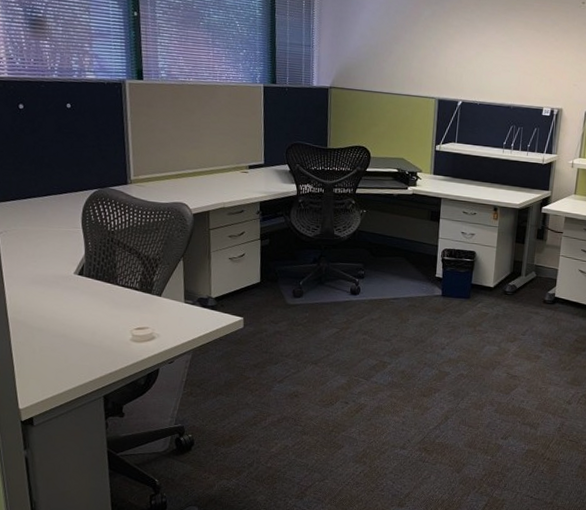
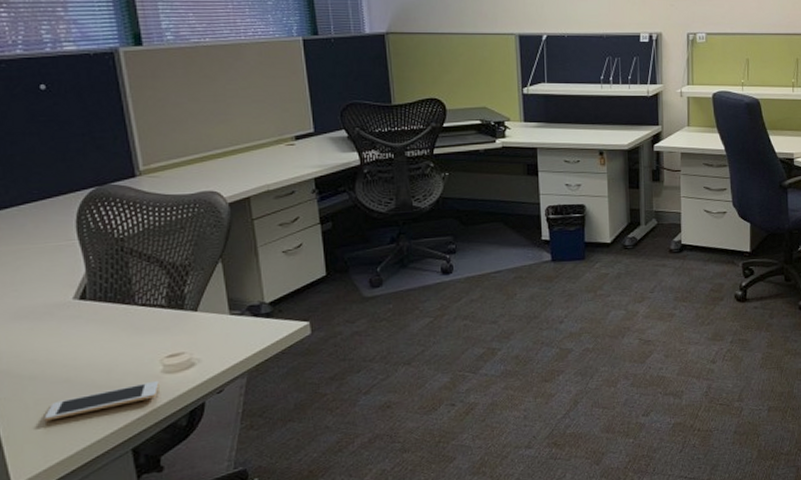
cell phone: none [45,346,128,365] -> present [44,380,159,421]

